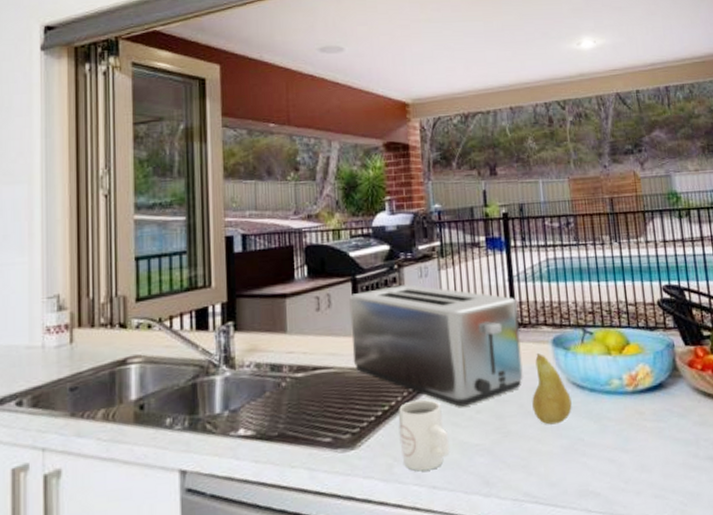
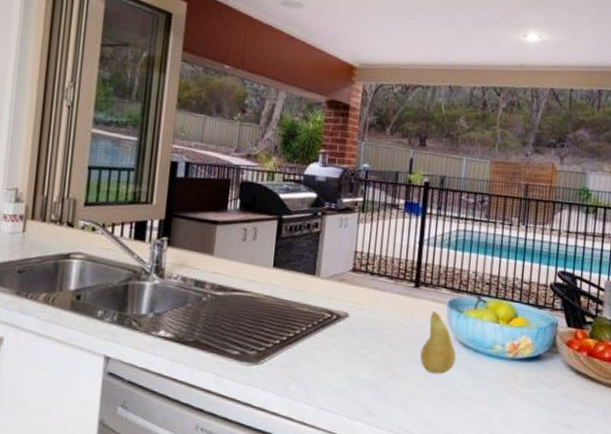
toaster: present [349,284,523,407] -> none [268,230,423,345]
mug: present [398,399,450,472] -> none [298,332,342,394]

